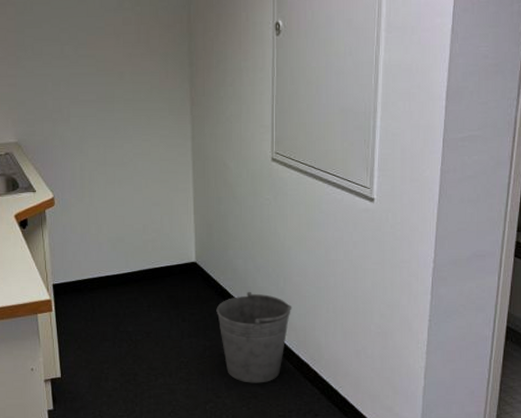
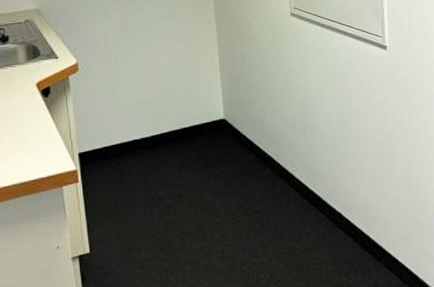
bucket: present [216,292,292,383] -> none [247,145,321,238]

